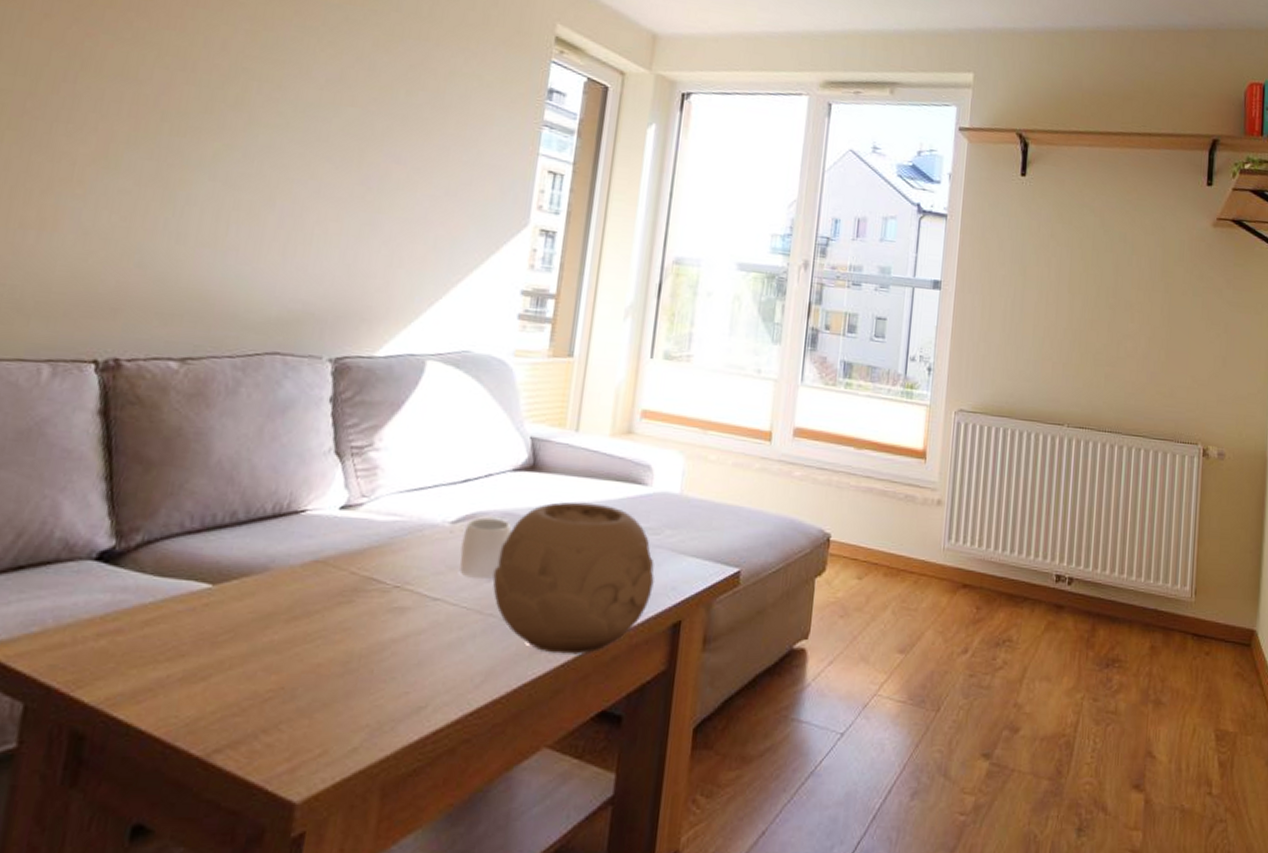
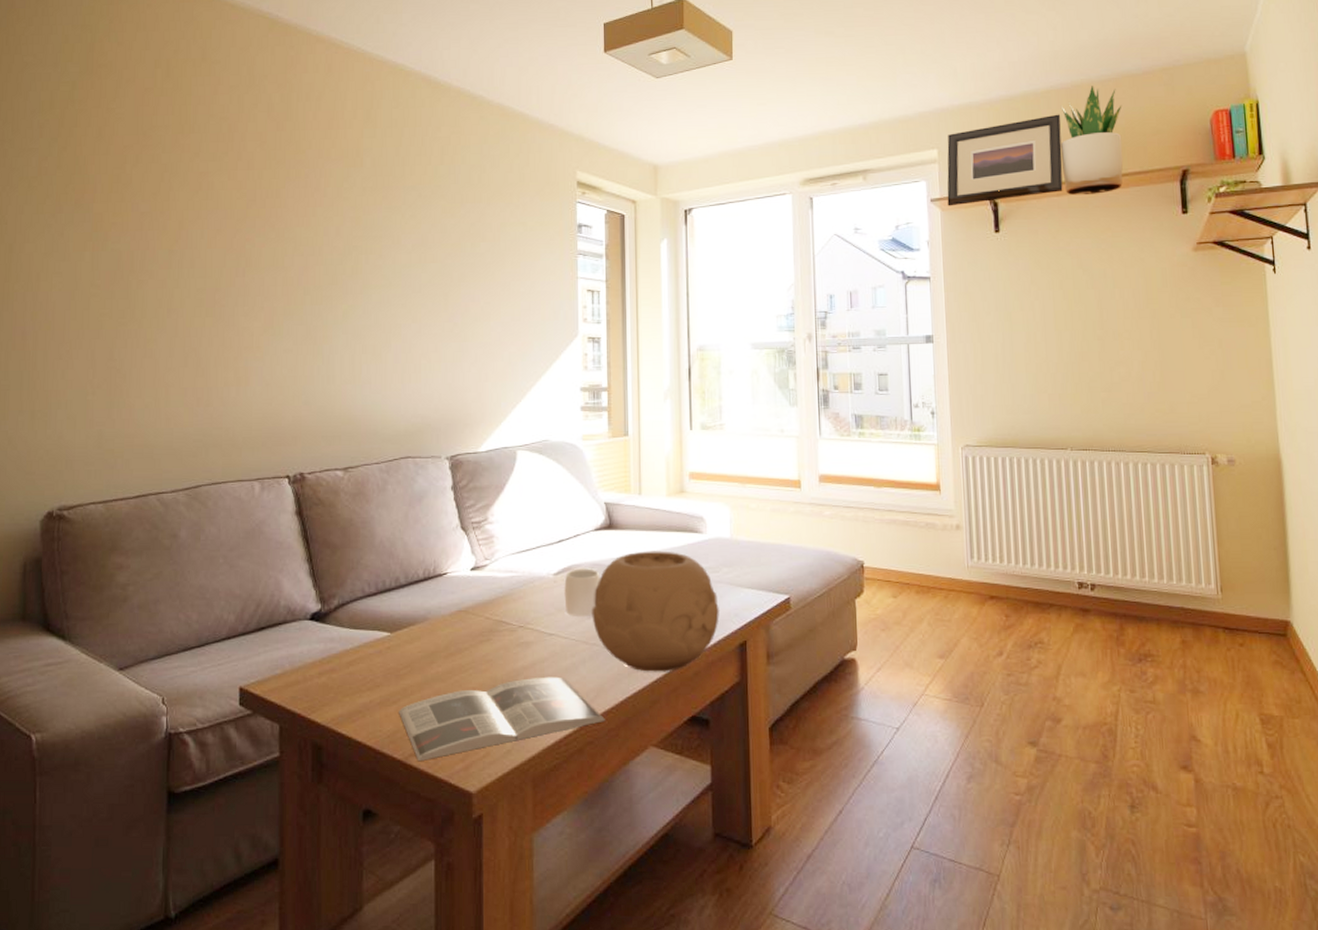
magazine: none [207,653,492,761] -> present [399,676,606,762]
picture frame: none [976,57,1104,143] -> present [947,114,1063,206]
planter: none [1097,34,1164,151] -> present [1060,86,1124,196]

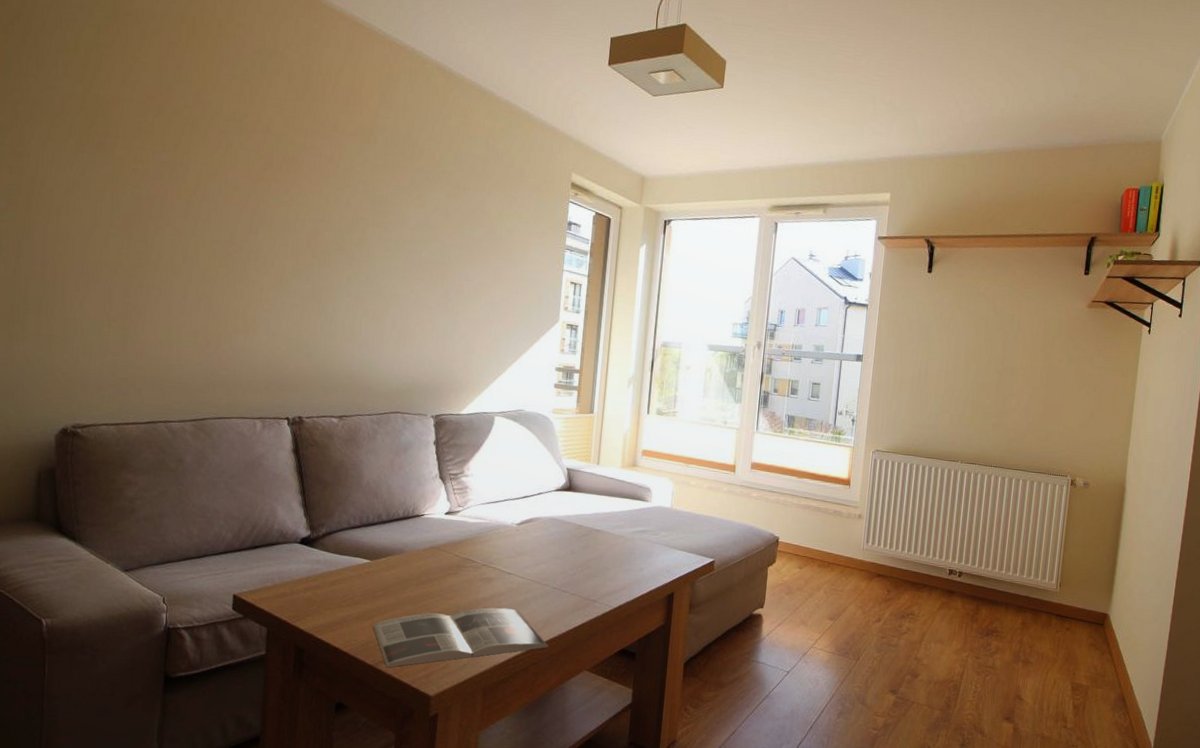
mug: present [564,568,600,618] -> none [524,521,557,562]
decorative bowl: present [592,551,719,672] -> none [546,512,655,612]
picture frame: present [947,114,1063,206] -> none [892,175,999,246]
planter: present [1060,86,1124,196] -> none [992,153,1052,250]

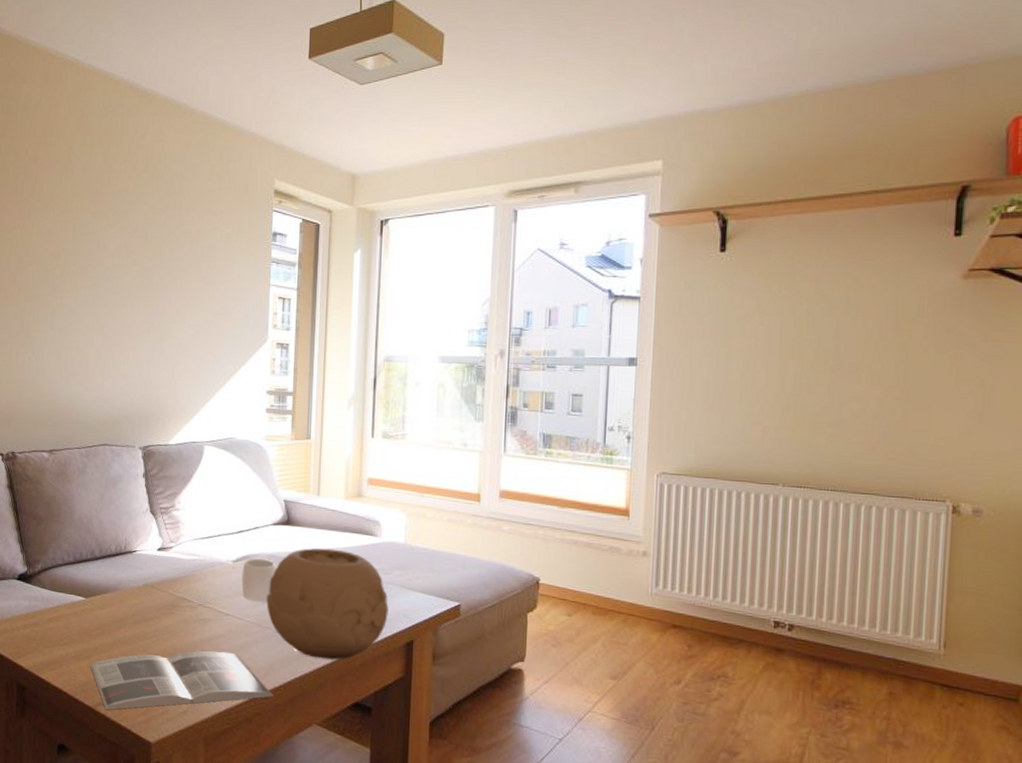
mug: none [524,521,557,562] -> present [241,558,276,603]
decorative bowl: none [546,512,655,612] -> present [266,548,389,660]

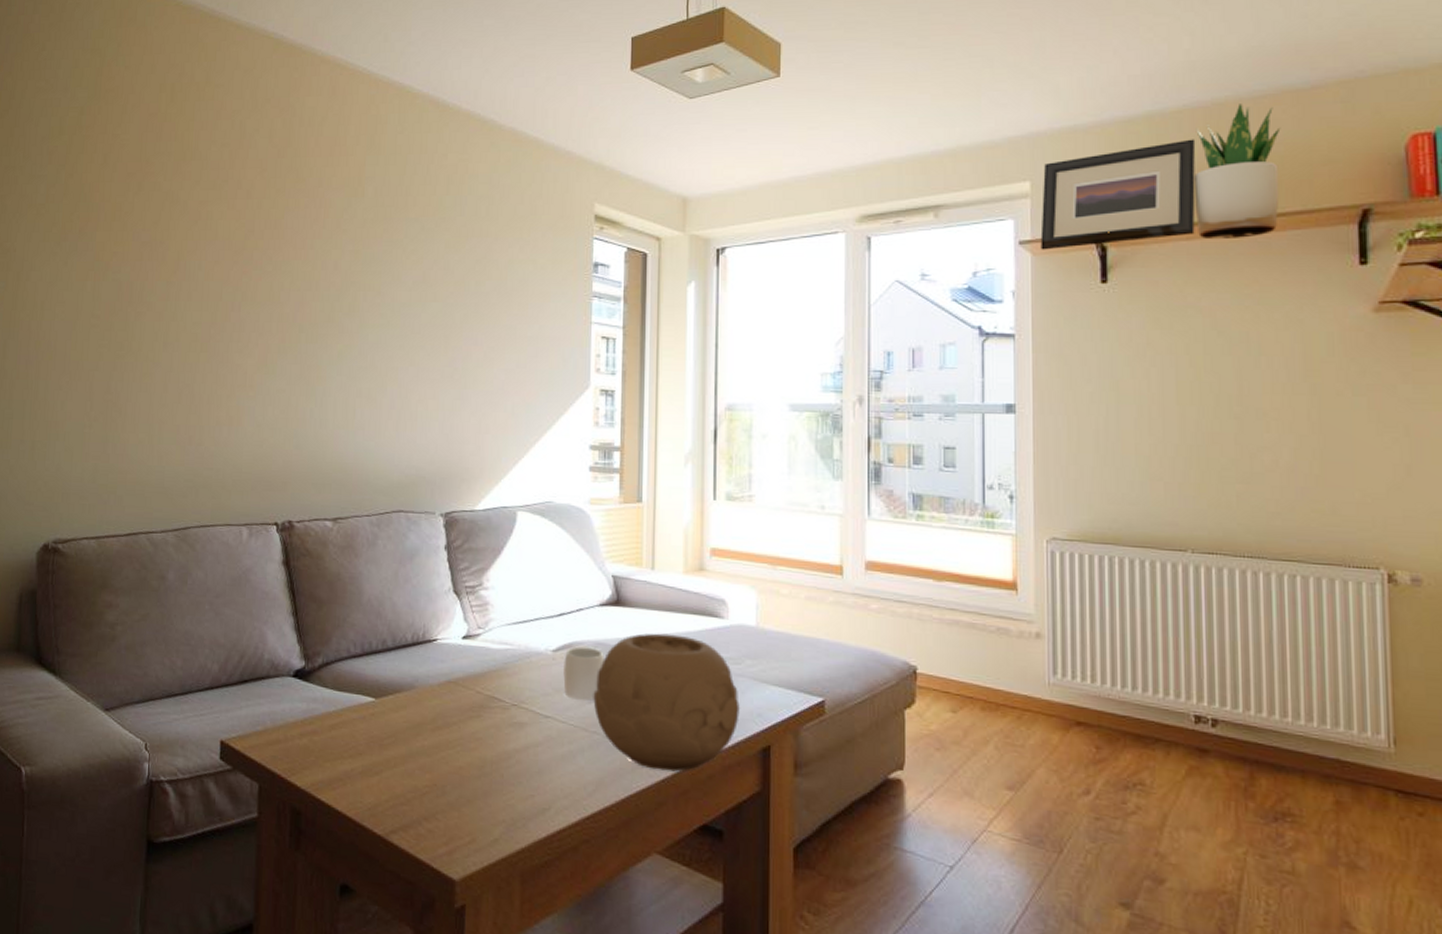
magazine: present [90,651,274,711] -> none [381,762,605,840]
picture frame: none [668,121,815,222] -> present [1040,139,1196,250]
planter: none [809,89,894,213] -> present [1193,104,1281,240]

